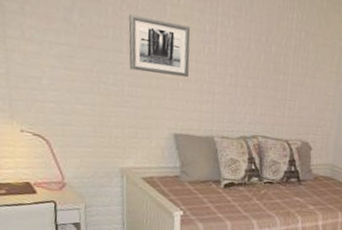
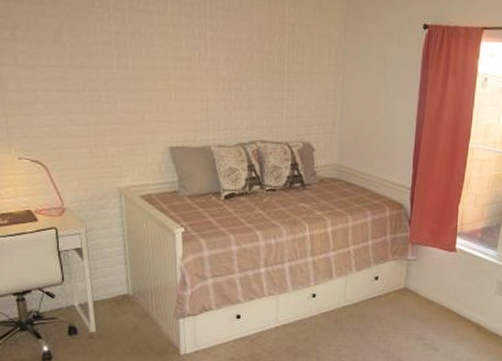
wall art: present [128,14,190,78] -> none [117,27,181,87]

